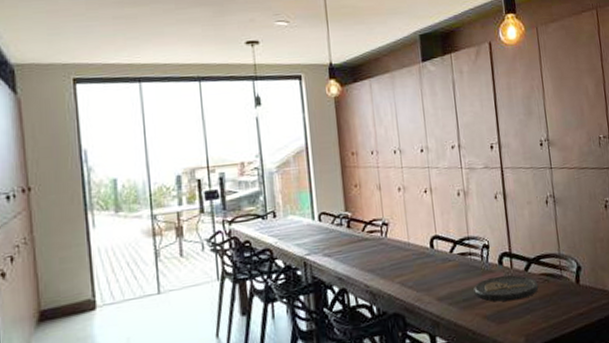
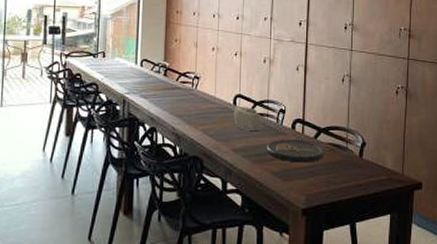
decorative bowl: none [432,247,466,275] -> present [234,106,263,131]

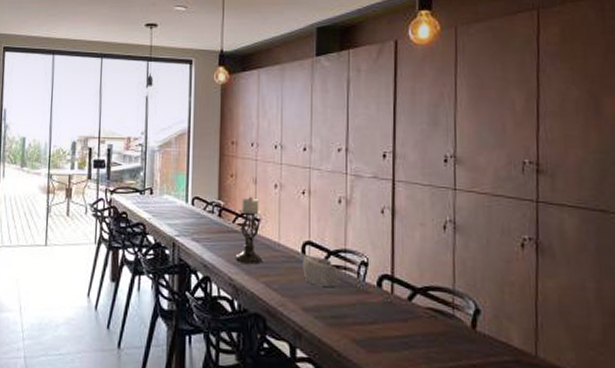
candle holder: none [177,58,202,116] -> present [235,196,263,265]
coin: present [266,140,325,163] -> none [345,299,423,331]

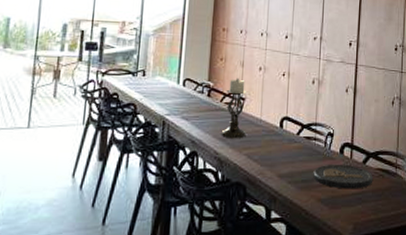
decorative bowl: present [303,256,340,287] -> none [280,129,311,155]
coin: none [345,299,423,331] -> present [313,165,373,189]

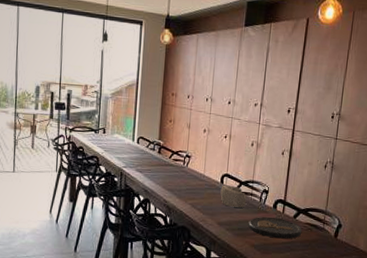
candle holder: present [221,77,247,139] -> none [169,138,193,191]
decorative bowl: none [280,129,311,155] -> present [220,185,247,208]

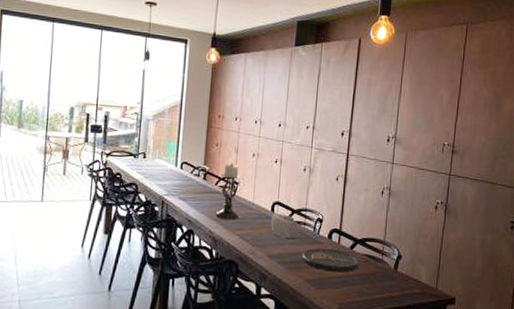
candle holder: none [169,138,193,191] -> present [215,163,241,220]

